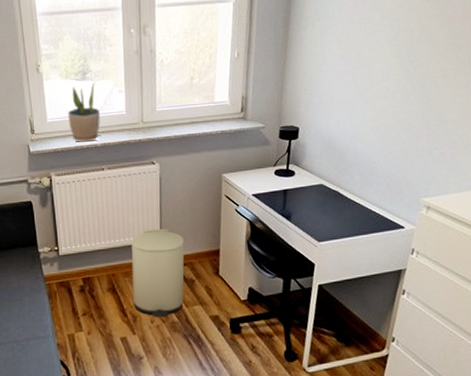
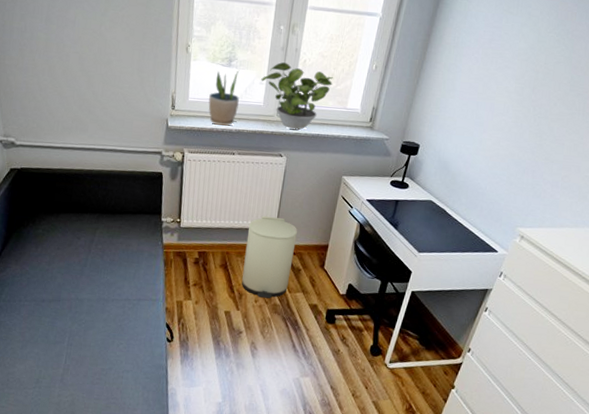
potted plant: none [119,66,196,134] -> present [261,62,334,130]

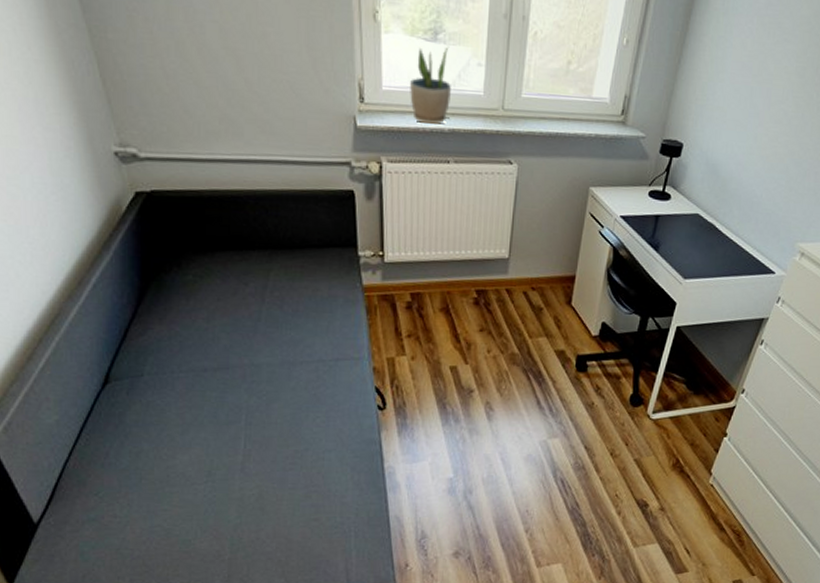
pedal bin: present [242,215,298,299] -> none [470,242,537,347]
potted plant: present [261,62,334,130] -> none [479,35,575,127]

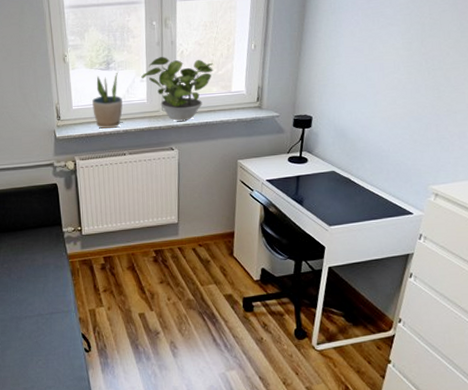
potted plant: none [479,35,575,127] -> present [141,57,214,121]

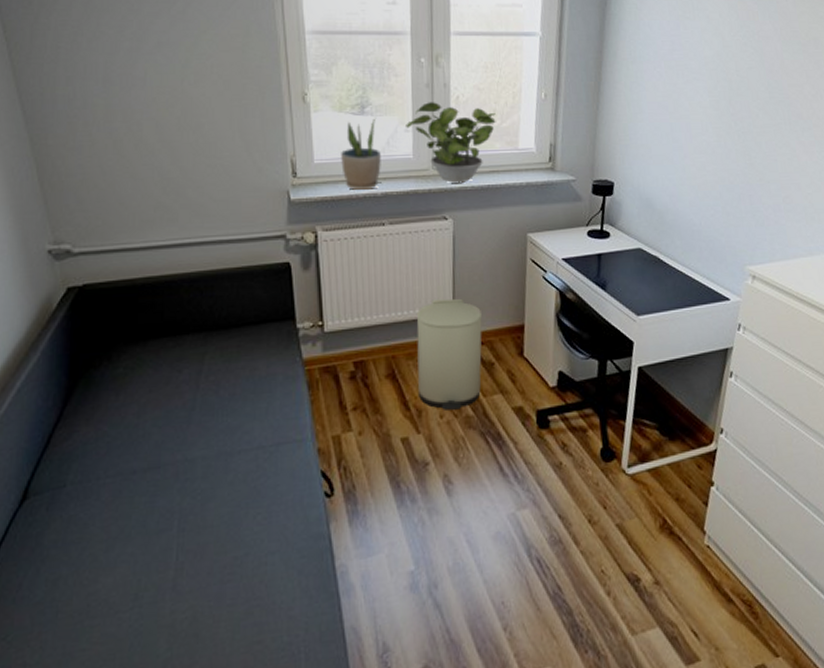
pedal bin: none [150,211,201,295] -> present [416,298,483,410]

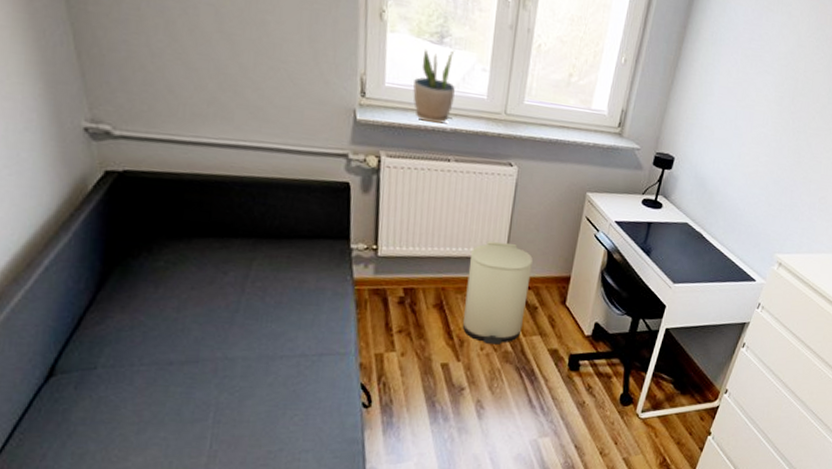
potted plant: present [406,102,497,183] -> none [484,44,576,133]

